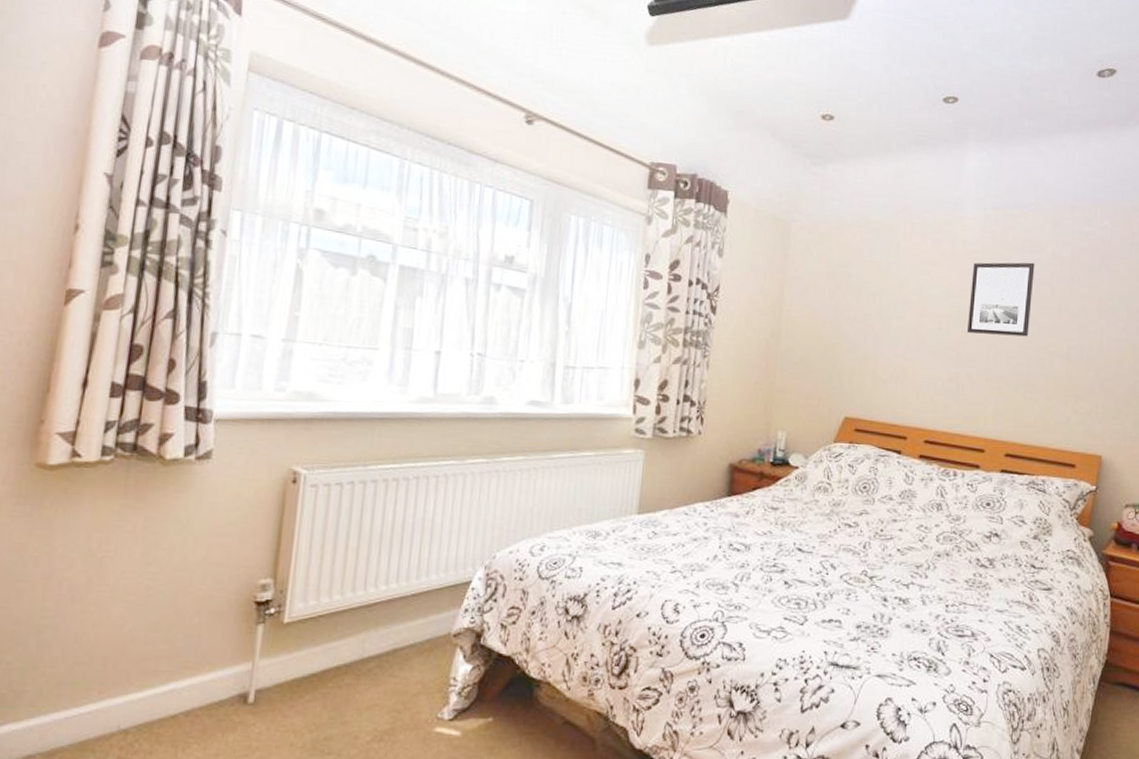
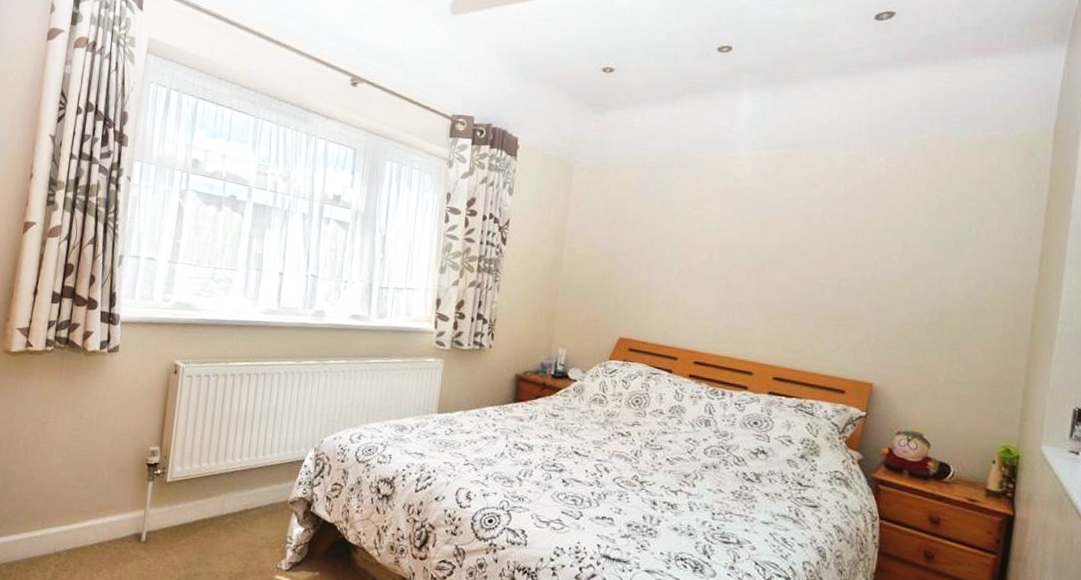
wall art: present [968,262,1035,337] -> none [738,198,807,269]

